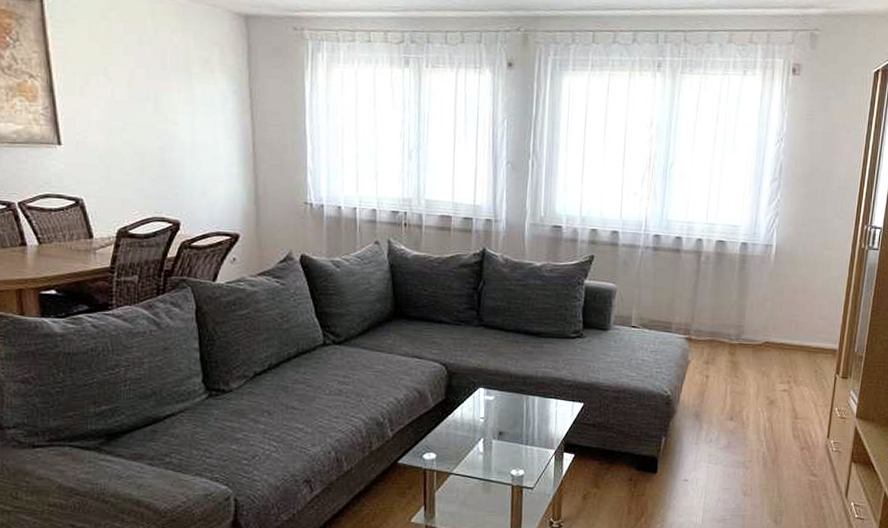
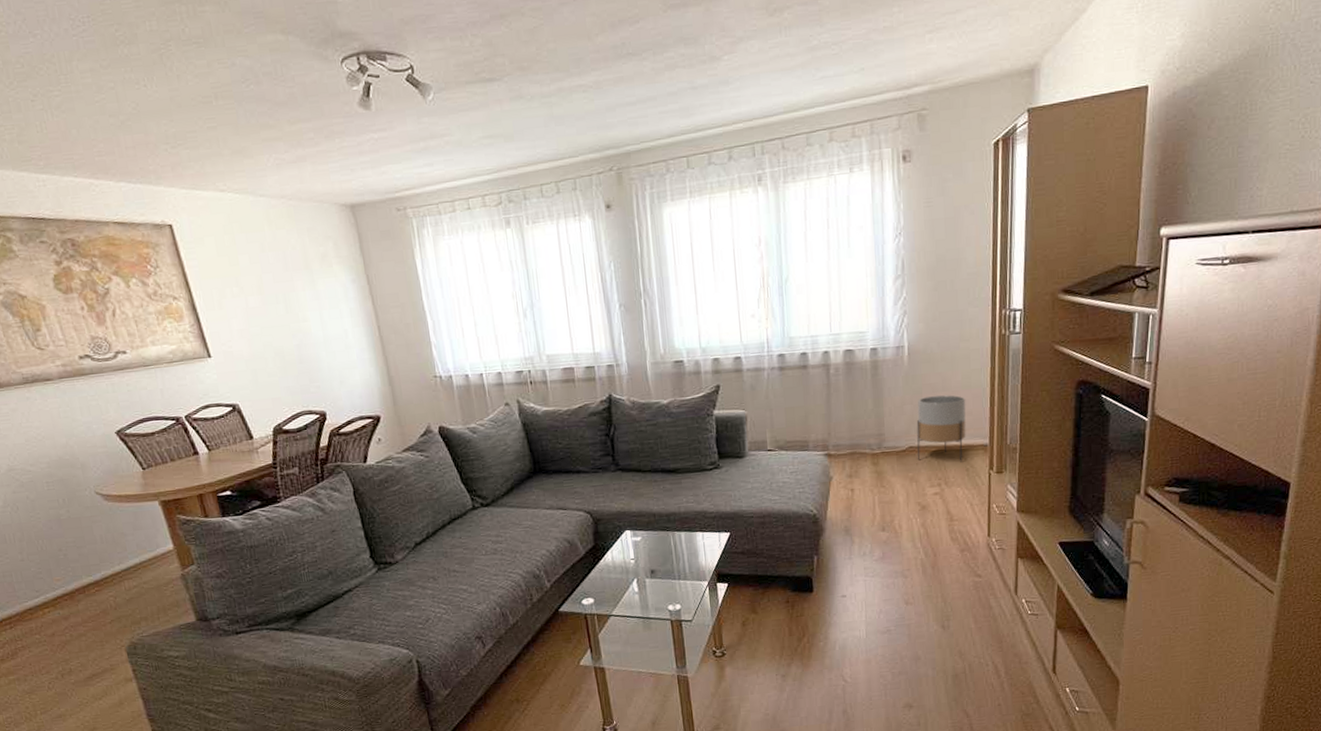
planter: none [771,296,823,363] -> present [916,395,966,462]

